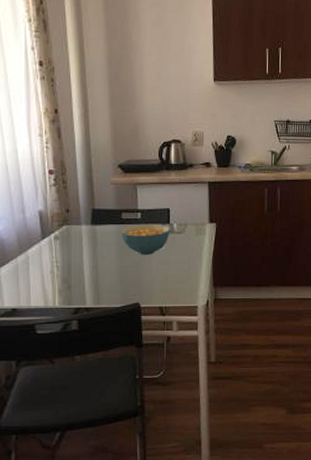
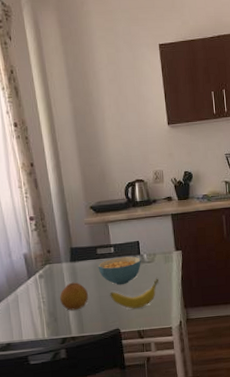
fruit: none [76,247,109,279] -> present [60,282,89,311]
banana: none [132,252,187,283] -> present [110,279,159,309]

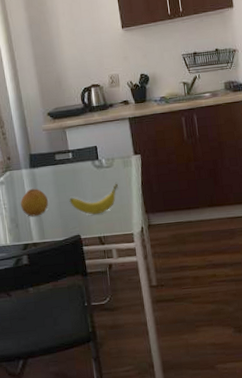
cereal bowl: present [98,256,141,285] -> none [56,161,100,191]

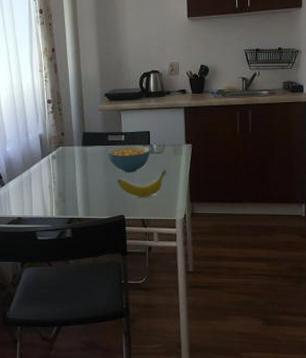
fruit: present [21,188,49,217] -> none [70,165,97,193]
cereal bowl: none [56,161,100,191] -> present [108,146,150,173]

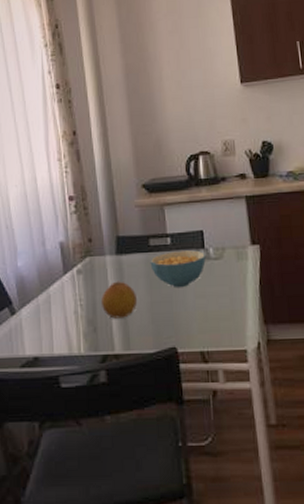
fruit: none [70,165,97,193] -> present [102,281,138,319]
banana: present [117,170,166,198] -> none [164,282,229,321]

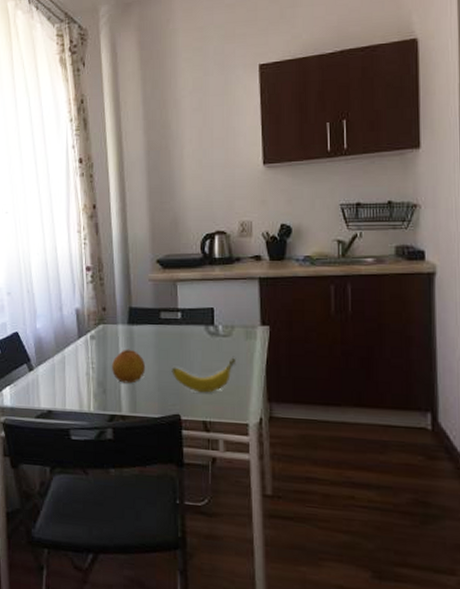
cereal bowl: present [150,250,206,288] -> none [160,325,214,361]
banana: none [164,282,229,321] -> present [171,359,235,393]

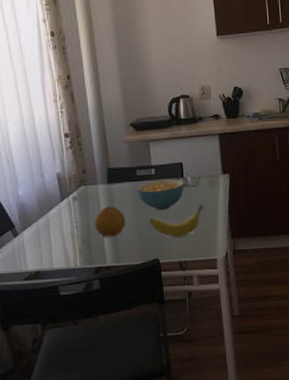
cereal bowl: none [160,325,214,361] -> present [137,179,184,211]

